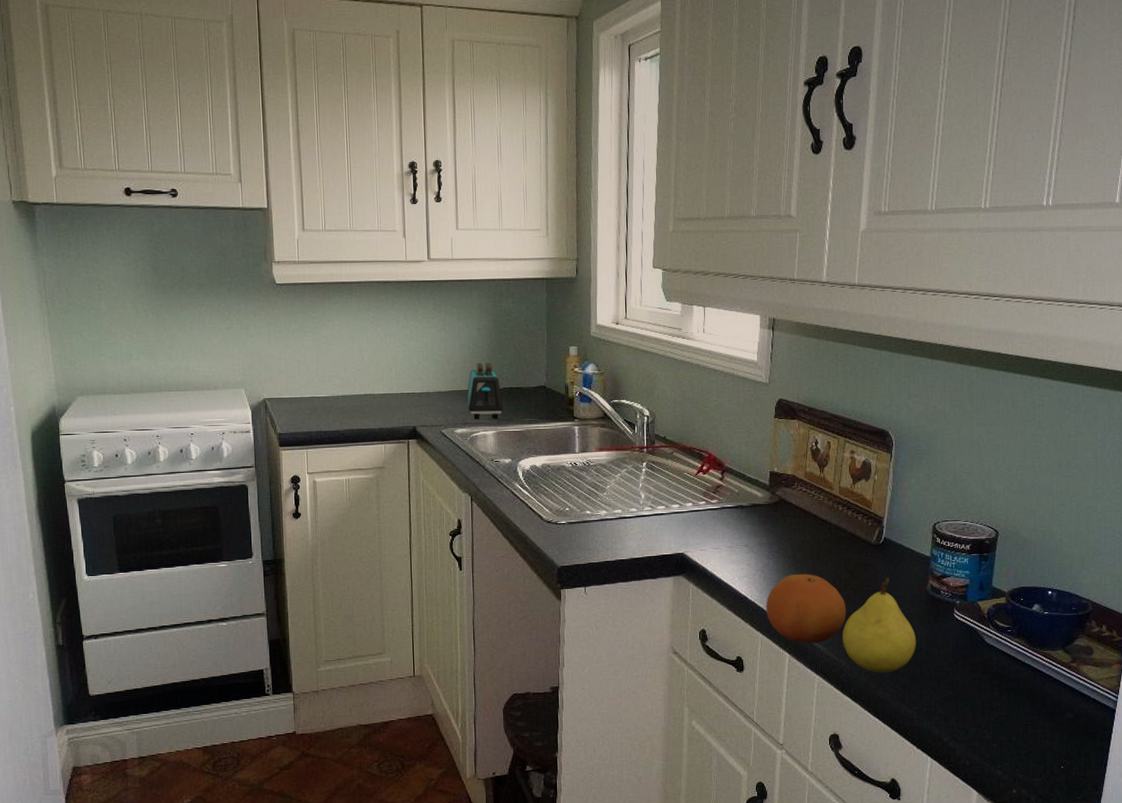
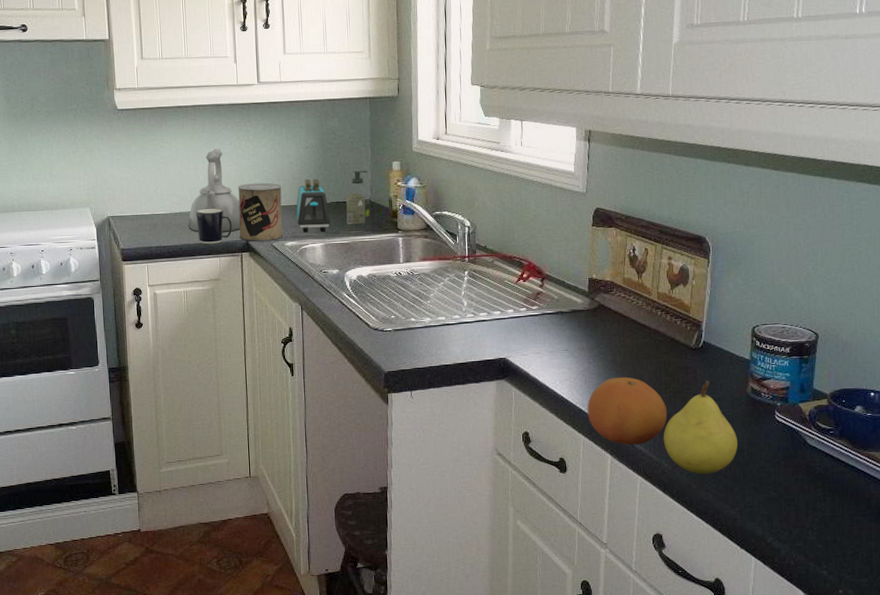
kettle: none [350,328,408,419] -> present [187,148,241,233]
mug: none [359,391,399,431] -> present [195,208,233,245]
tin can: none [405,366,452,429] -> present [238,182,283,242]
soap dispenser: none [519,354,546,412] -> present [345,170,370,225]

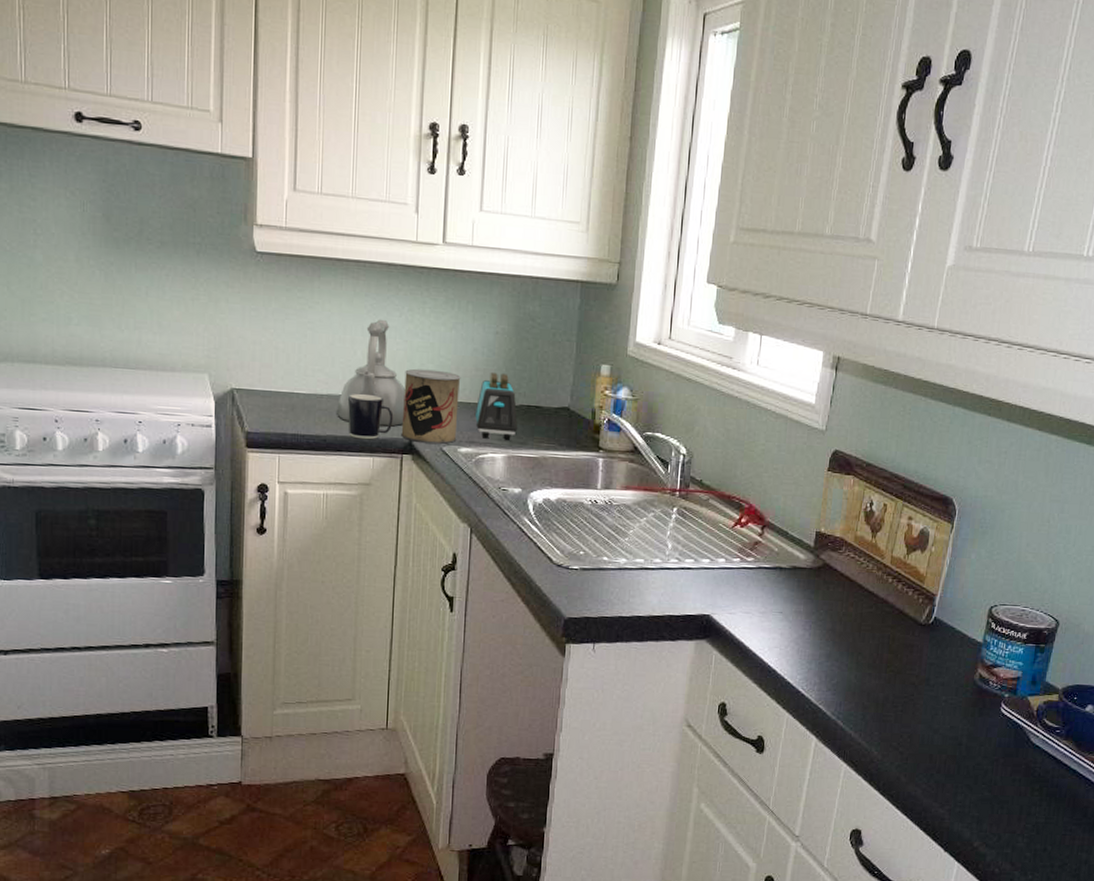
soap dispenser: present [345,170,370,225] -> none [537,369,570,437]
fruit: present [587,377,668,445] -> none [795,649,885,728]
fruit: present [663,381,738,474] -> none [876,662,957,767]

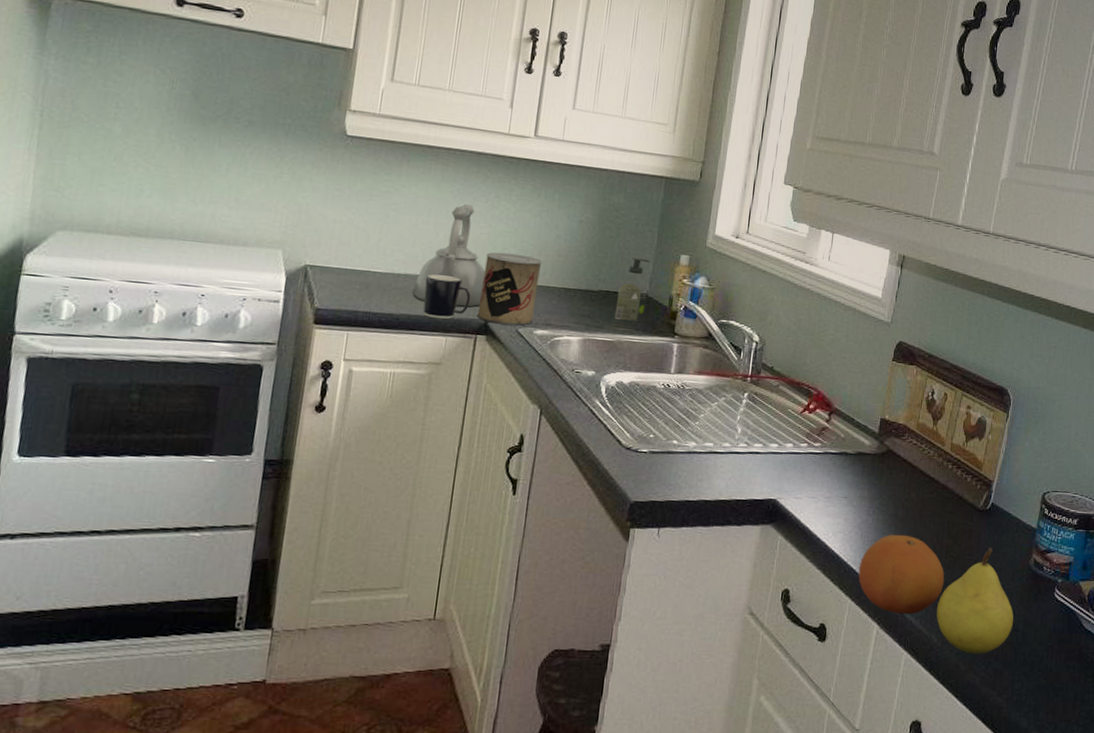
toaster: present [474,373,518,440] -> none [553,258,596,324]
soap dispenser: none [537,369,570,437] -> present [614,257,650,322]
fruit: none [795,649,885,728] -> present [858,534,945,614]
fruit: none [876,662,957,767] -> present [936,548,1014,654]

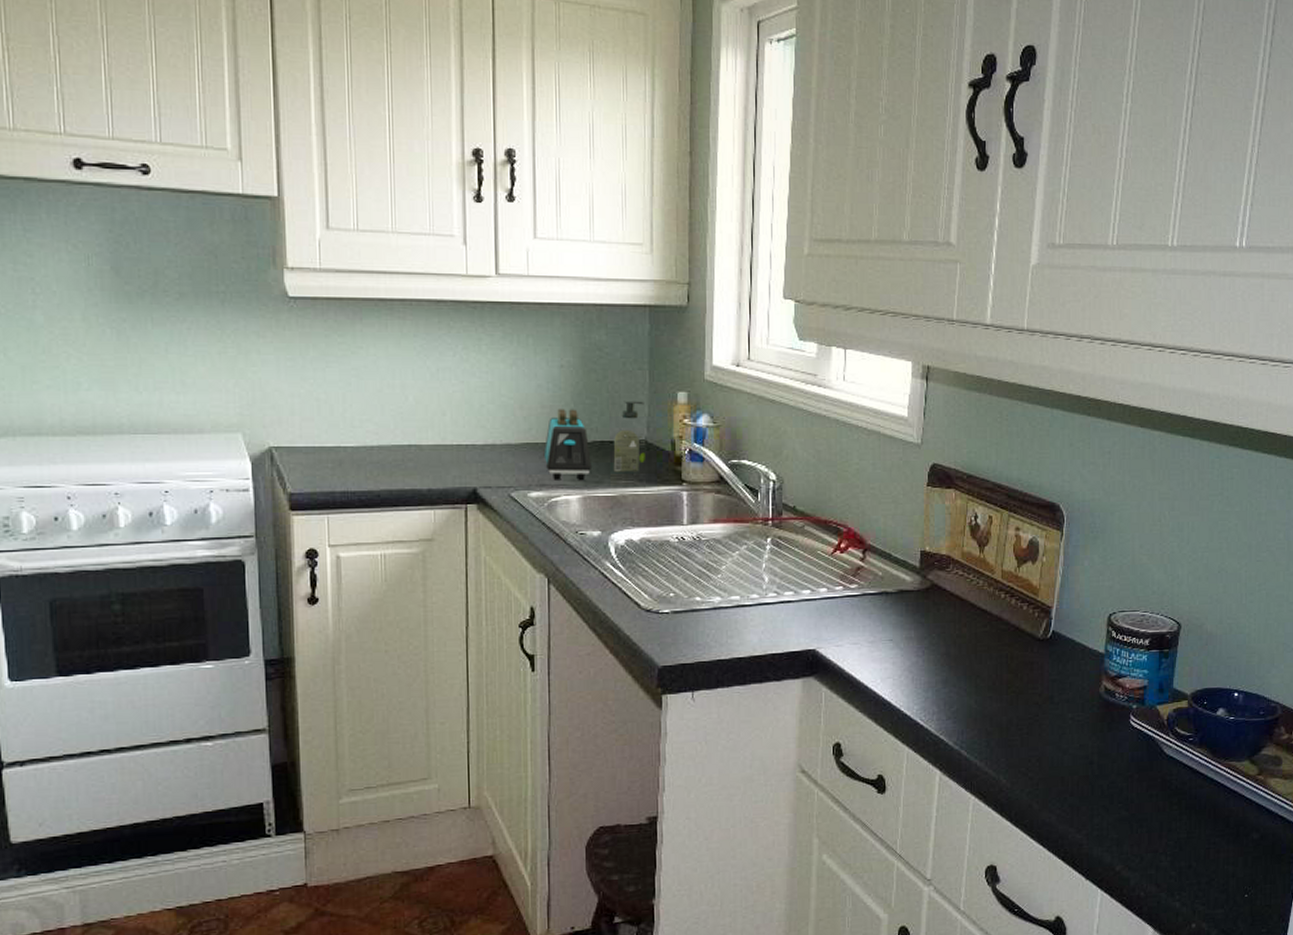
kettle: present [411,203,486,308] -> none [389,360,466,477]
mug: present [423,273,471,320] -> none [401,441,454,492]
tin can: present [477,252,543,327] -> none [463,410,526,491]
toaster: none [553,258,596,324] -> present [543,409,591,480]
fruit: present [858,534,945,614] -> none [913,673,1008,757]
fruit: present [936,548,1014,654] -> none [1002,679,1087,792]

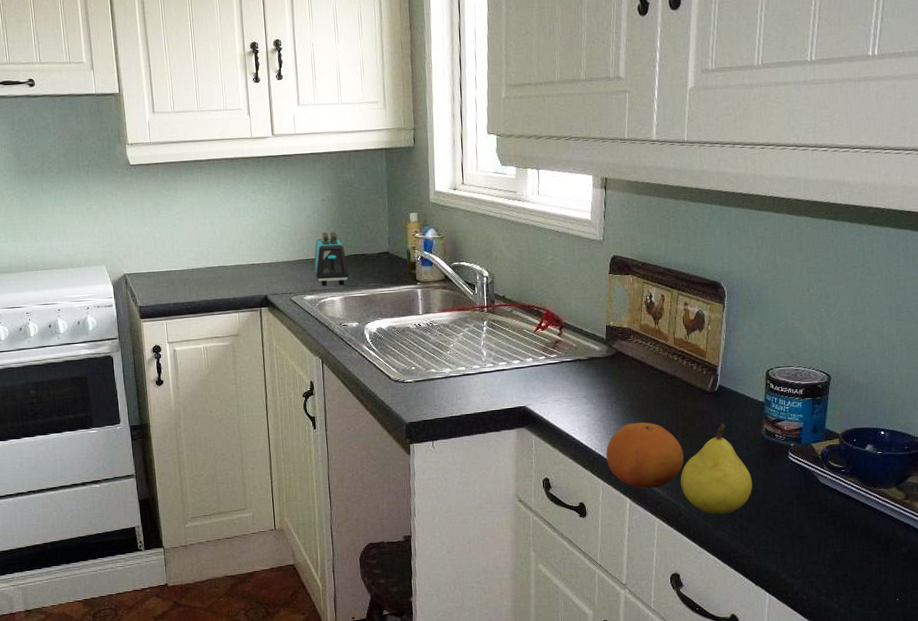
soap dispenser: present [613,401,646,472] -> none [363,222,388,278]
fruit: none [913,673,1008,757] -> present [605,422,684,488]
fruit: none [1002,679,1087,792] -> present [680,424,752,515]

